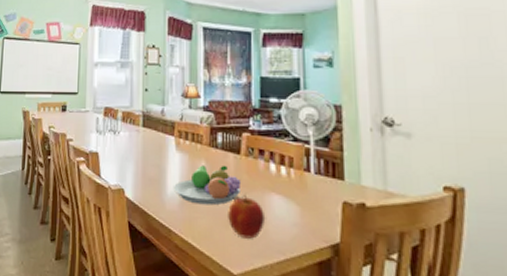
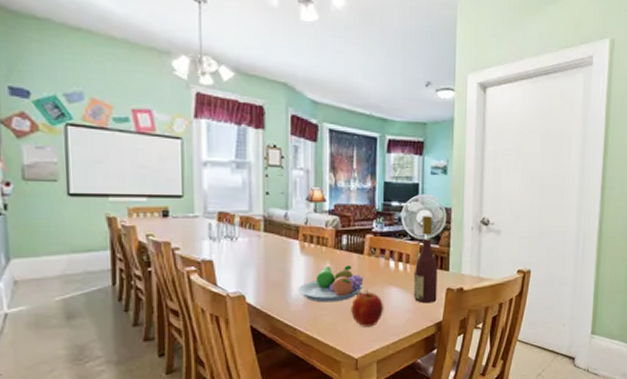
wine bottle: none [299,114,331,219] -> present [413,216,438,304]

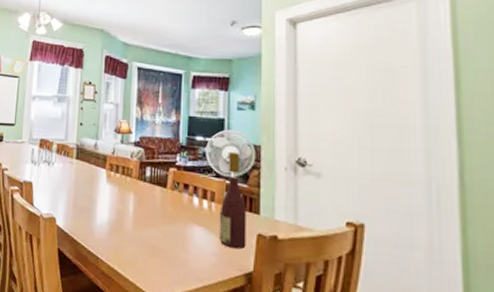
fruit bowl: present [297,265,364,303] -> none [102,197,167,235]
apple: present [351,289,383,327] -> none [152,225,186,267]

